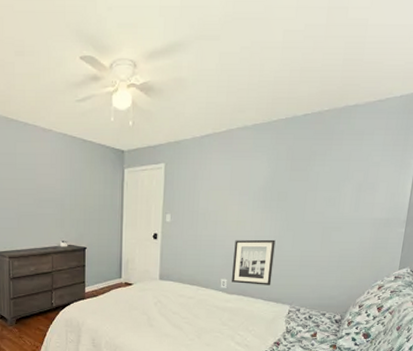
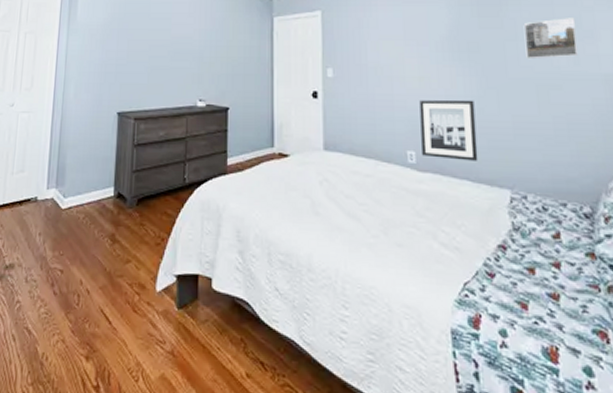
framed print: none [320,172,364,207] -> present [523,18,578,60]

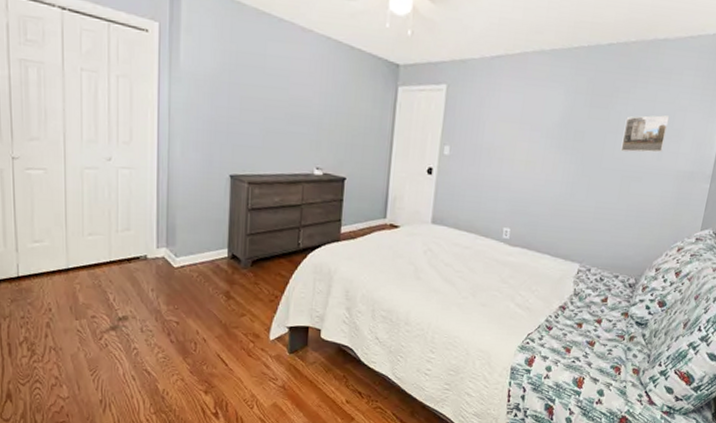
wall art: present [419,99,479,161] -> none [516,183,569,239]

